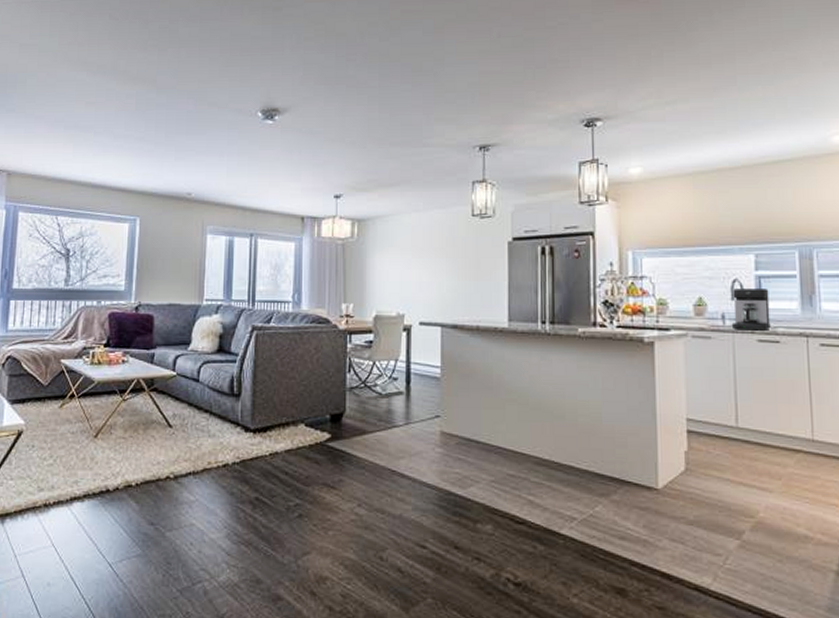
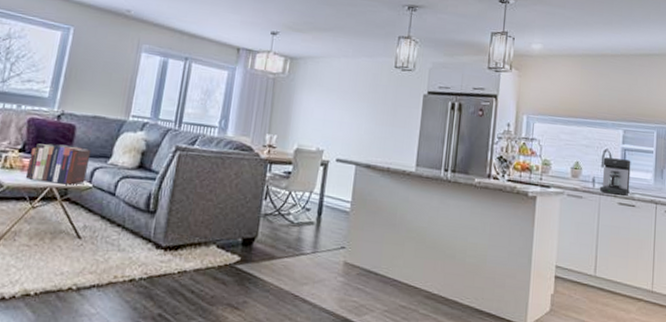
books: none [113,336,171,375] -> present [25,143,91,185]

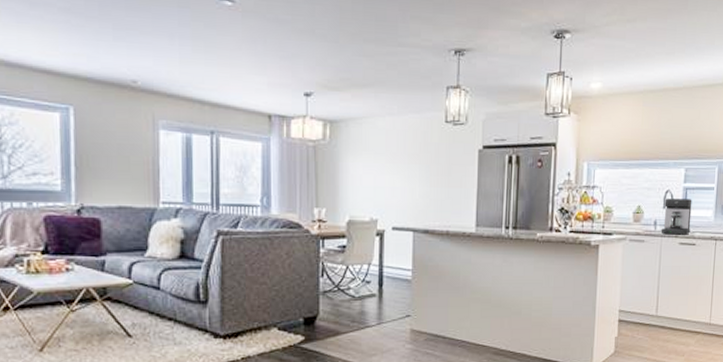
books: present [25,143,91,185] -> none [55,241,124,283]

